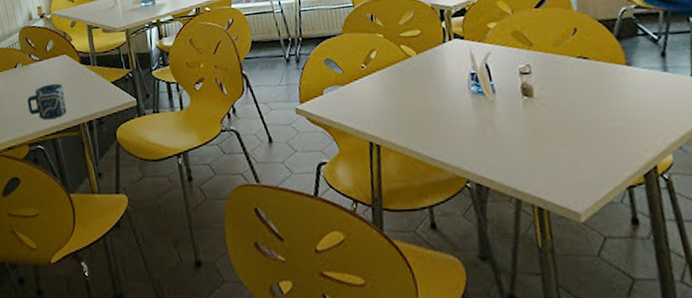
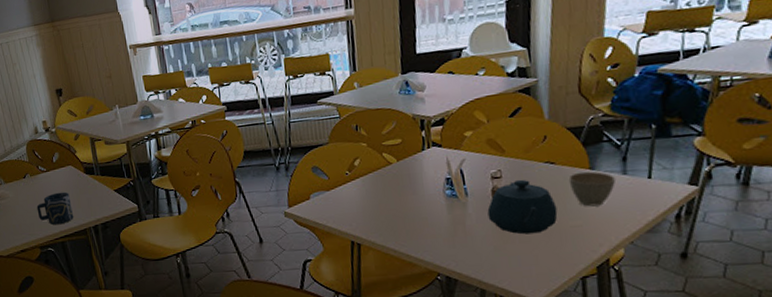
teapot: none [517,75,596,137] -> present [487,179,558,235]
cup: none [604,67,657,107] -> present [568,171,617,207]

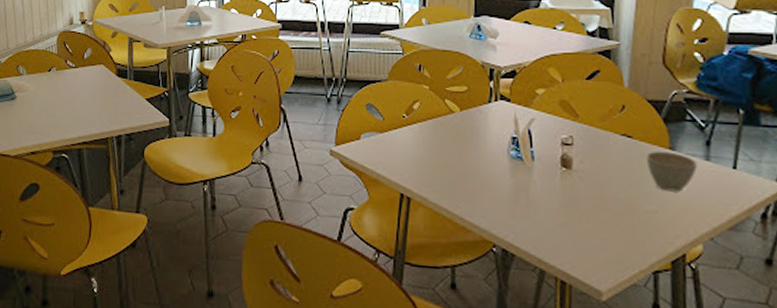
cup: present [36,191,74,225] -> none [57,92,97,128]
teapot: present [487,179,558,235] -> none [554,149,632,214]

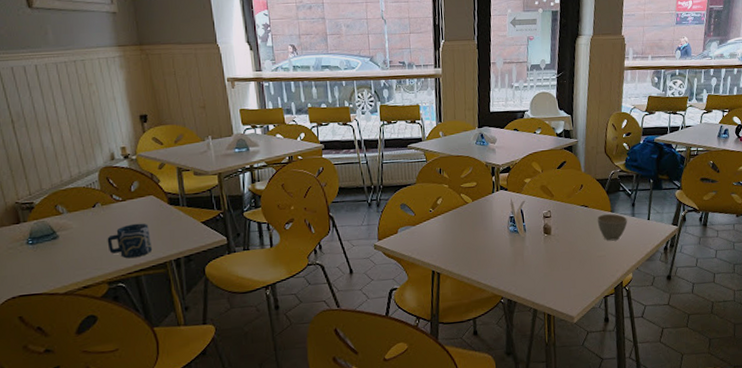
cup: none [57,92,97,128] -> present [107,223,153,258]

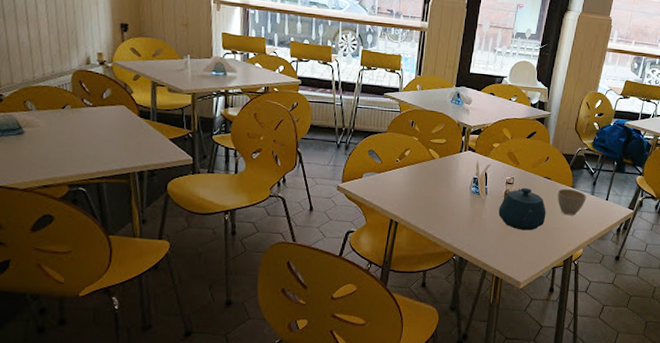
cup: present [107,223,153,258] -> none [72,130,118,164]
teapot: none [540,218,589,263] -> present [498,187,546,231]

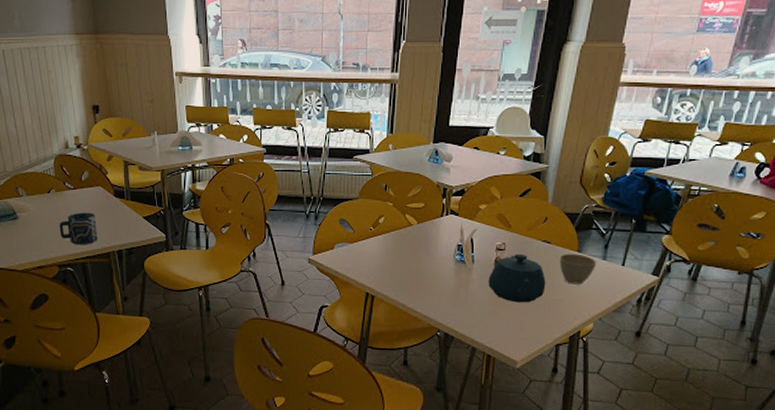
cup: none [72,130,118,164] -> present [59,212,98,244]

